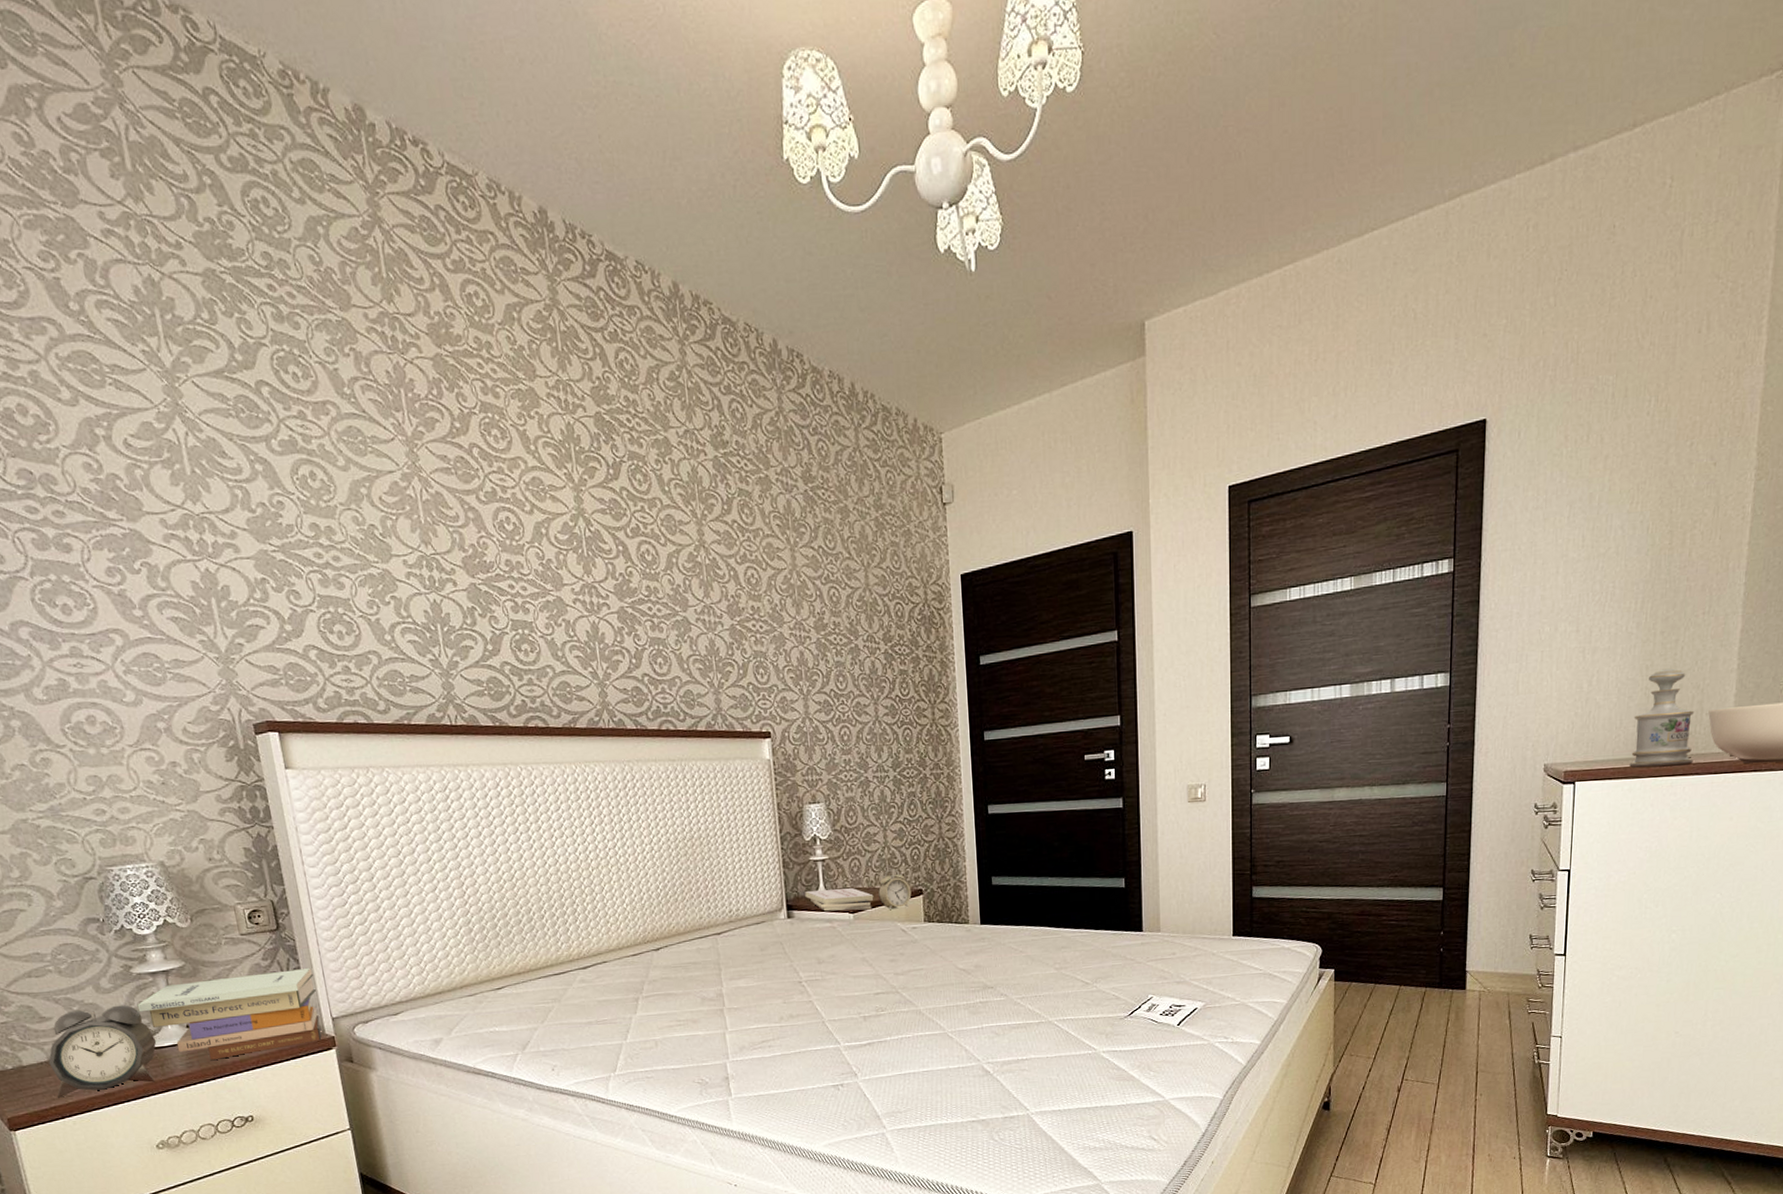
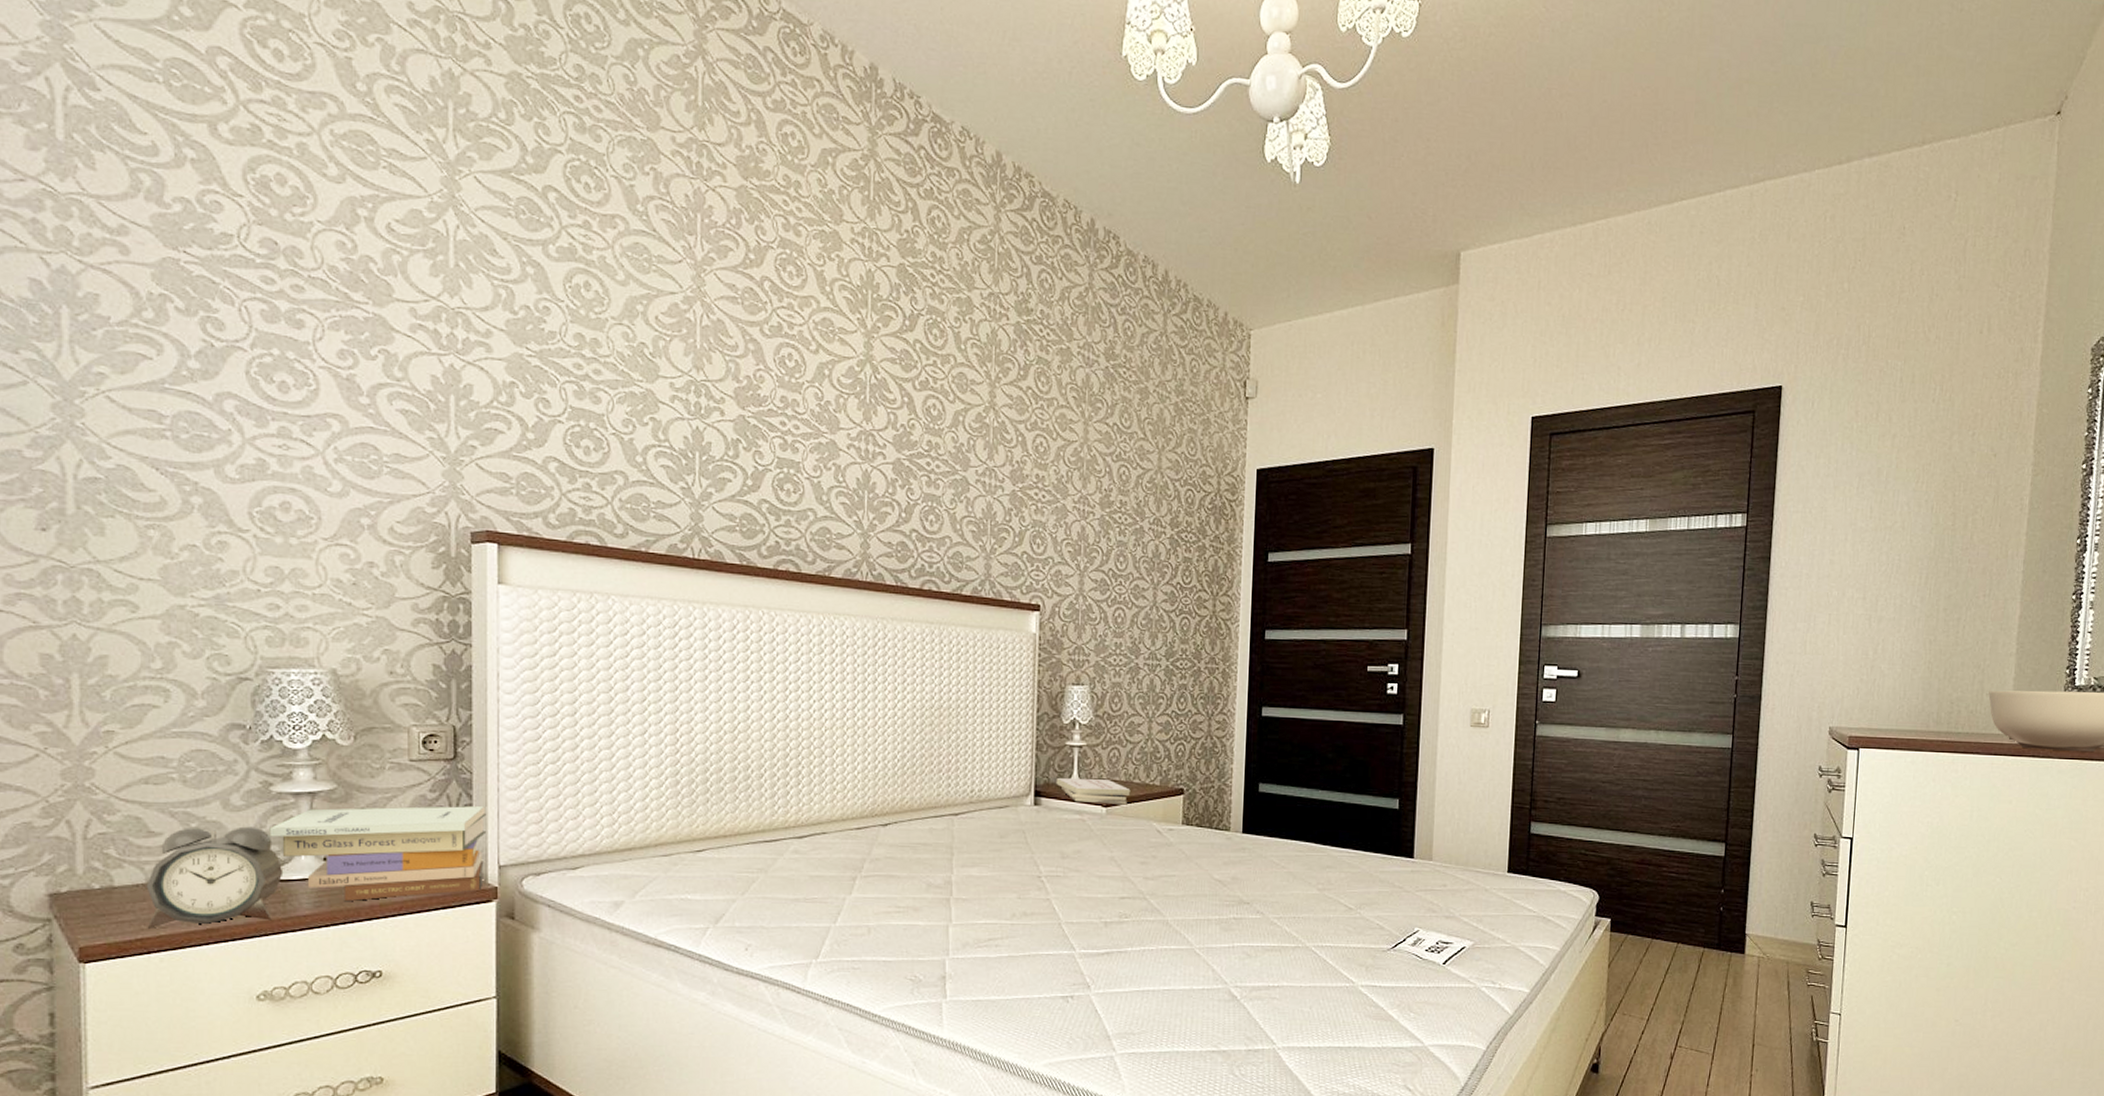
alarm clock: present [878,869,912,909] -> none [1136,763,1172,807]
perfume bottle: present [1629,668,1695,769] -> none [1912,645,1976,743]

